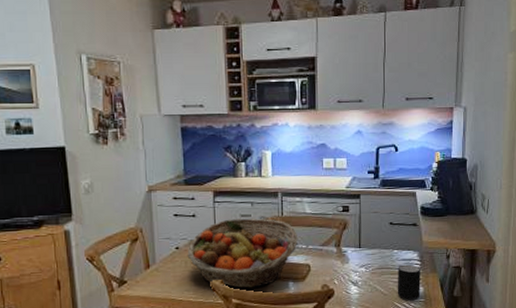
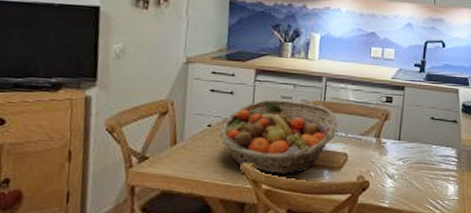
mug: present [397,264,421,299] -> none [432,161,457,196]

